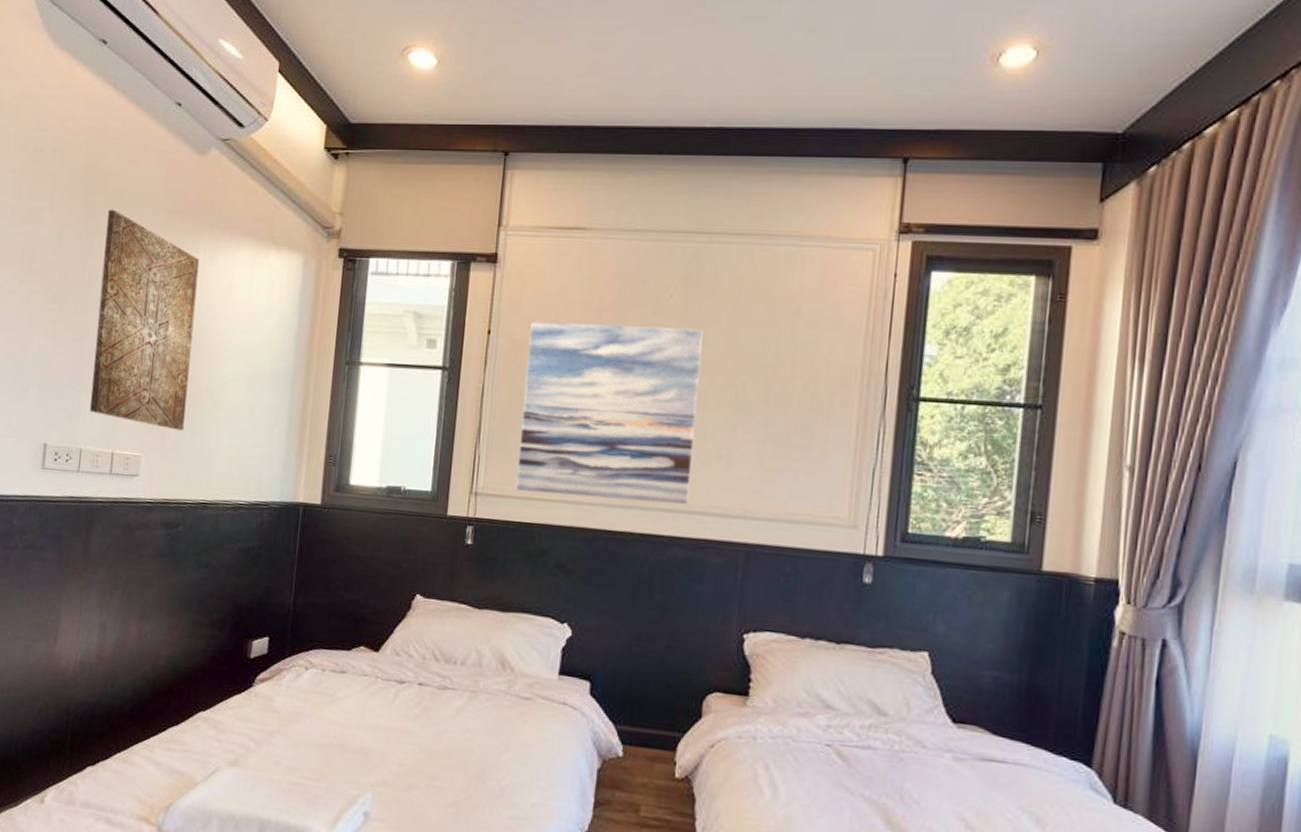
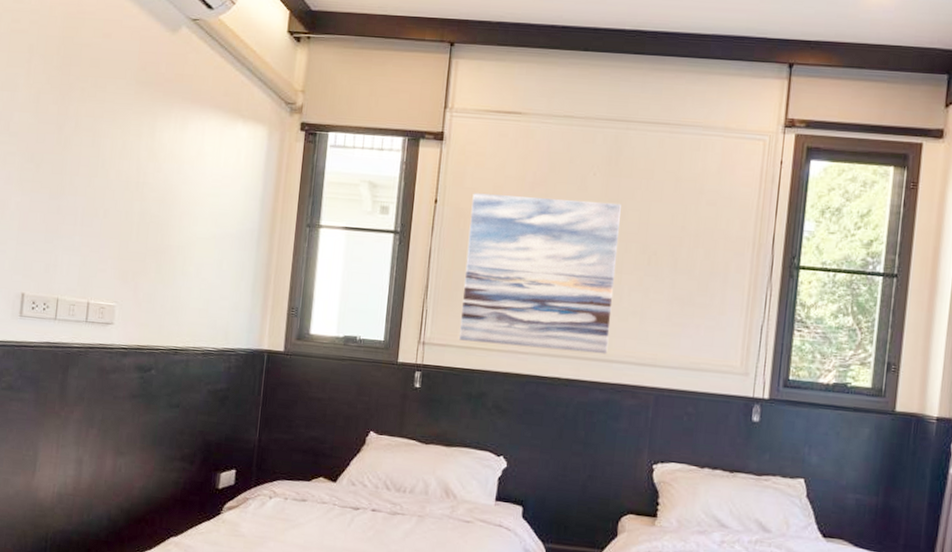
wall art: present [90,209,200,431] -> none [66,78,171,284]

